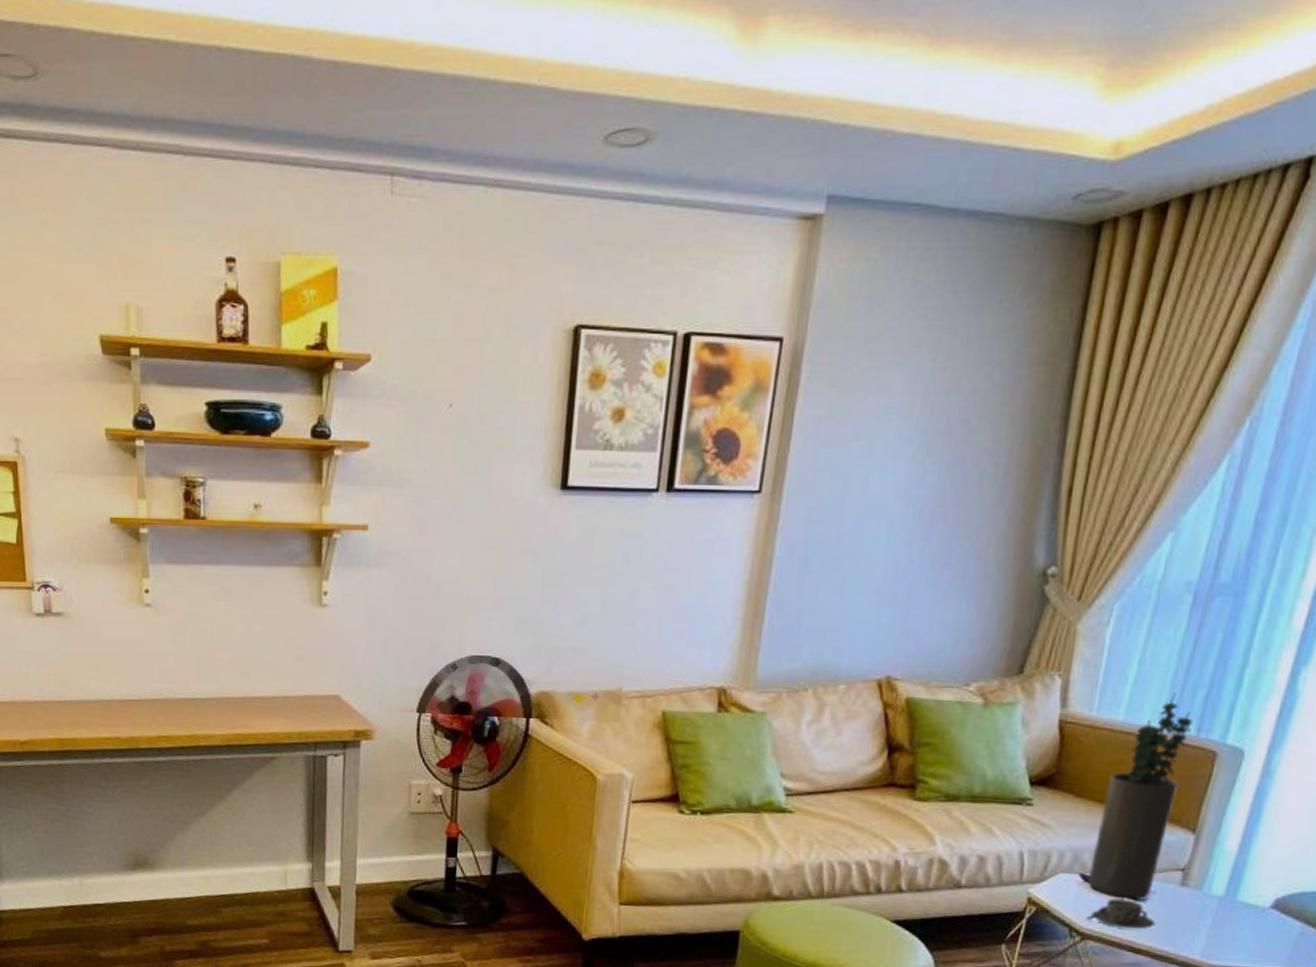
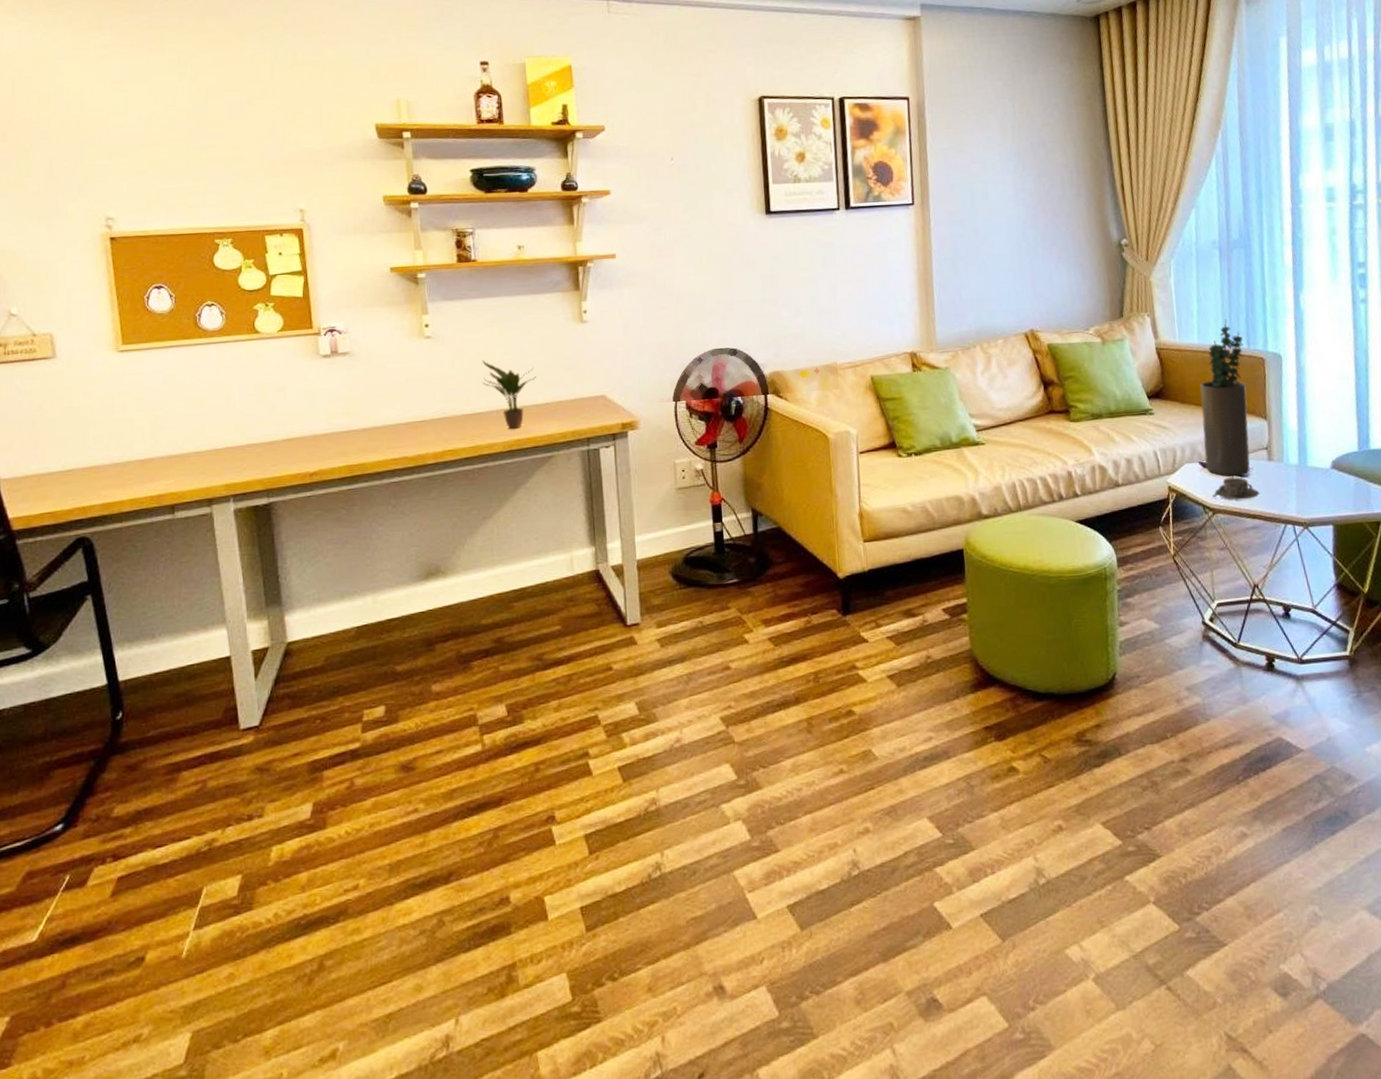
potted plant: none [203,638,264,723] -> present [482,360,537,430]

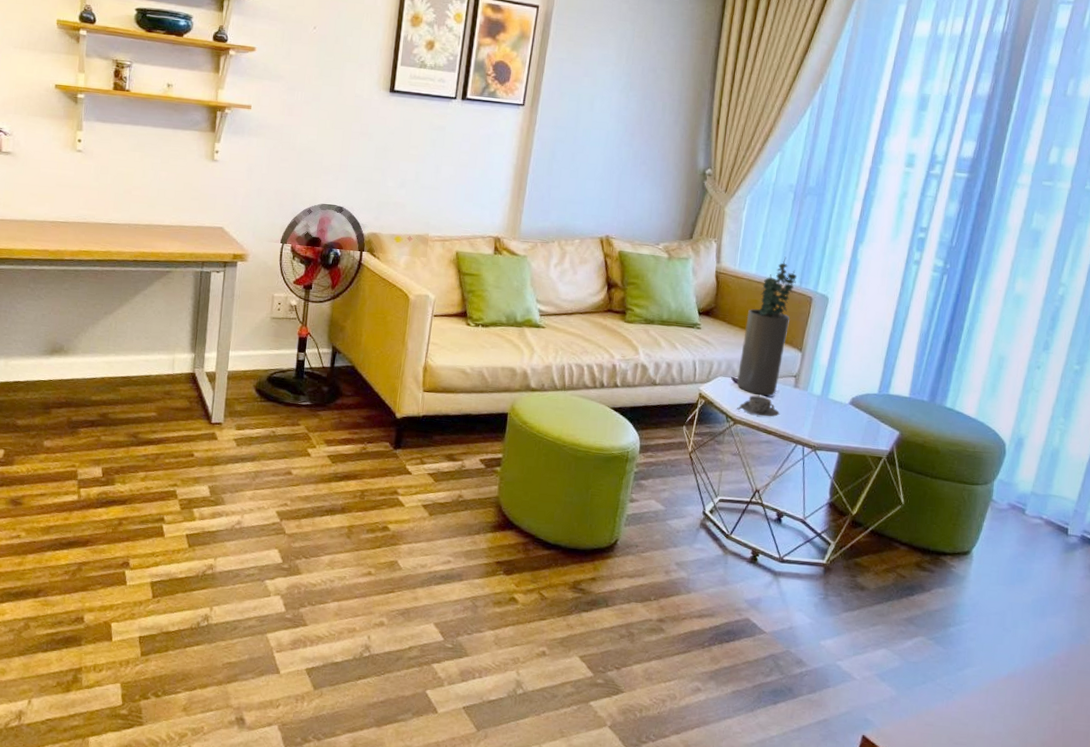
potted plant: present [482,360,537,430] -> none [119,178,167,243]

